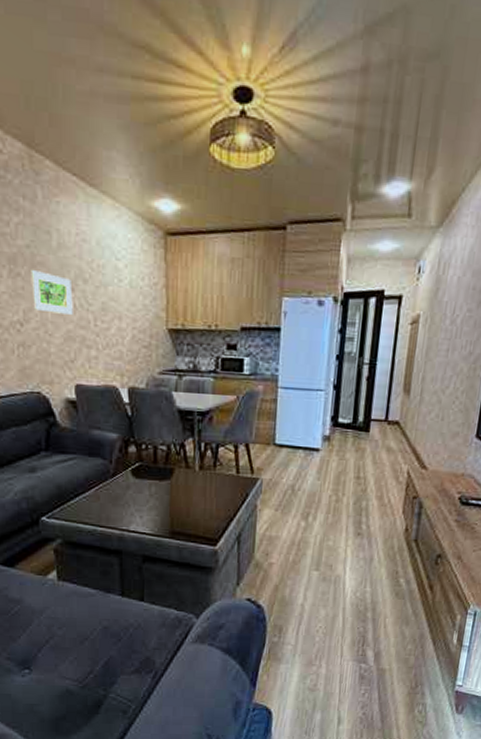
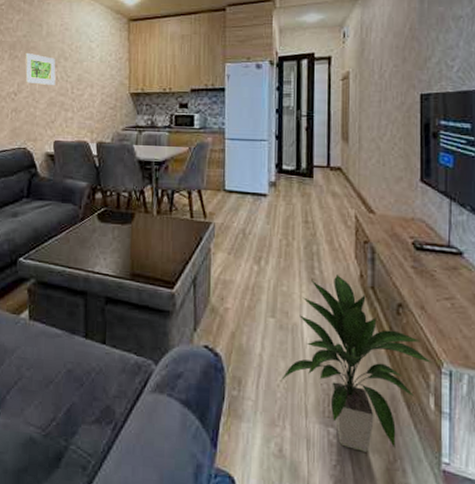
indoor plant: none [319,529,461,681] -> present [280,275,433,452]

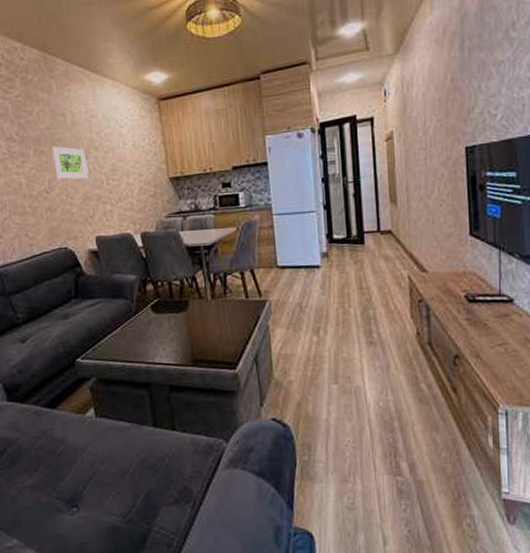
indoor plant: present [280,275,433,452] -> none [347,335,490,494]

